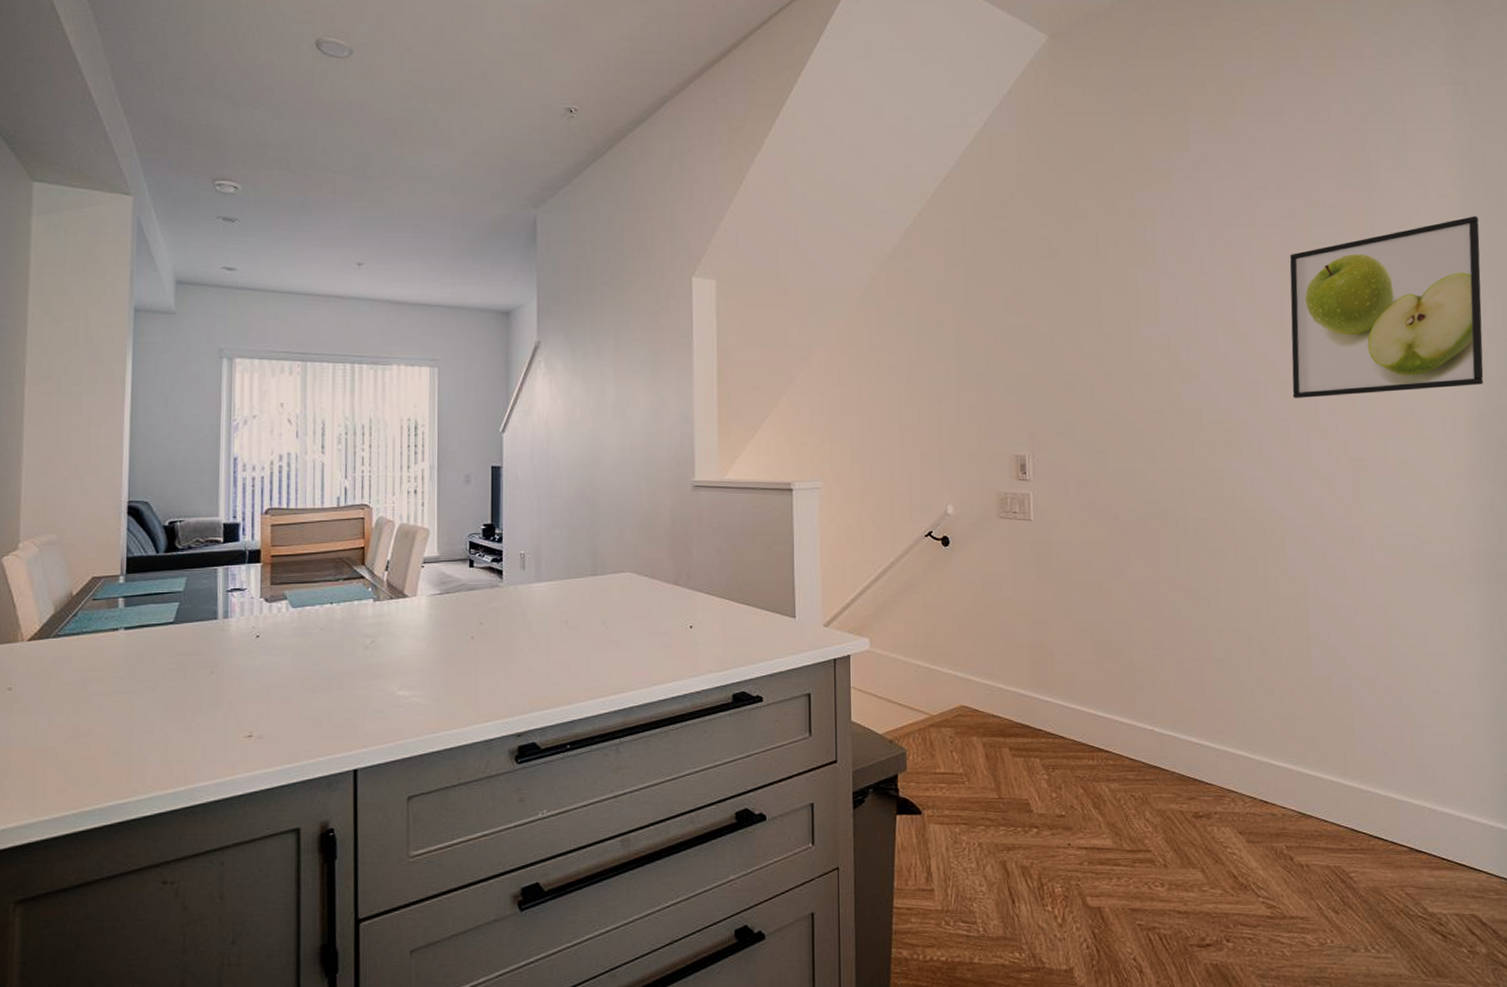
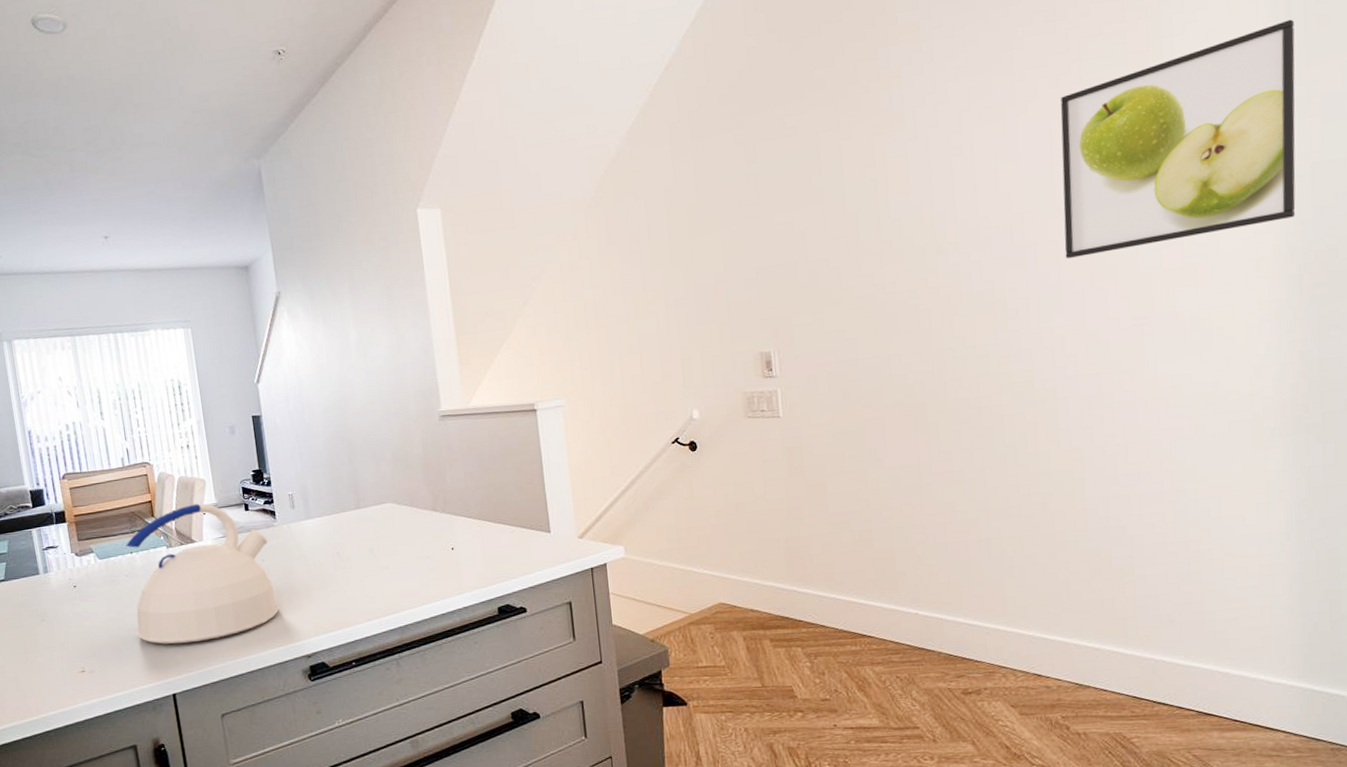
kettle: none [323,554,491,711] -> present [126,503,279,644]

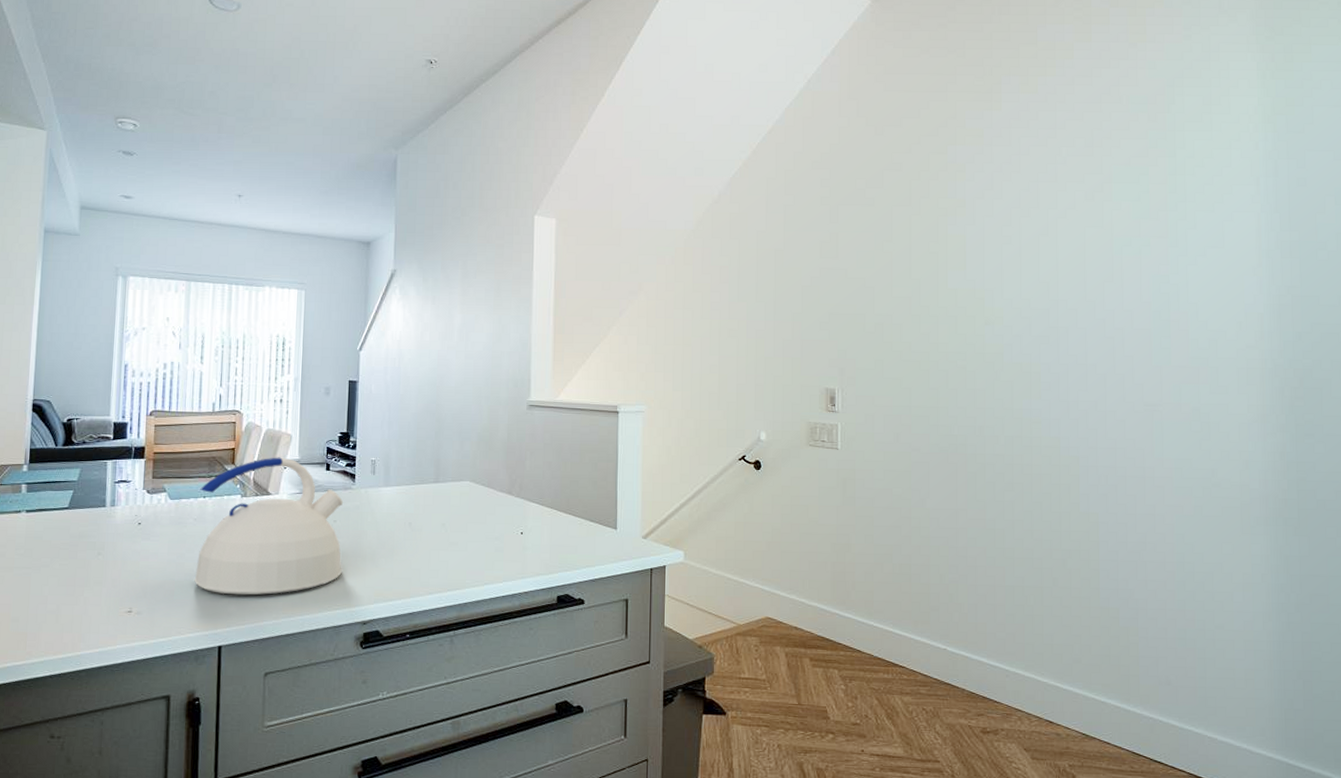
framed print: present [1060,19,1296,259] -> none [1091,177,1280,345]

